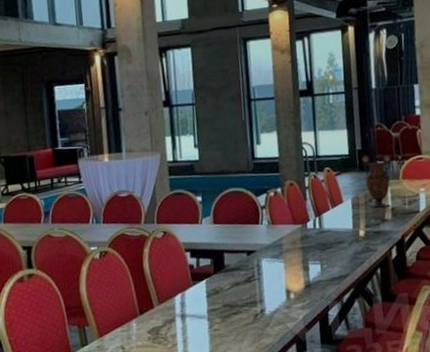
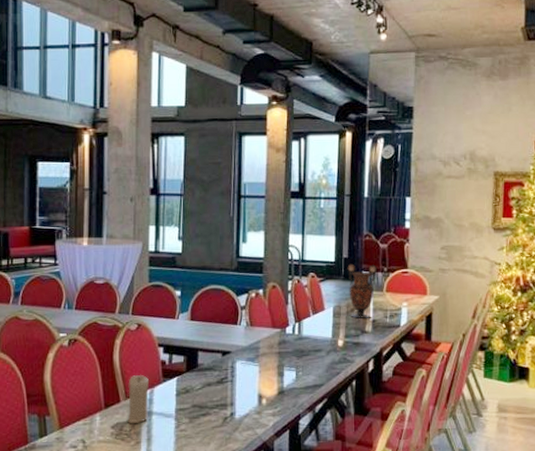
candle: none [159,279,183,327] -> present [127,374,149,423]

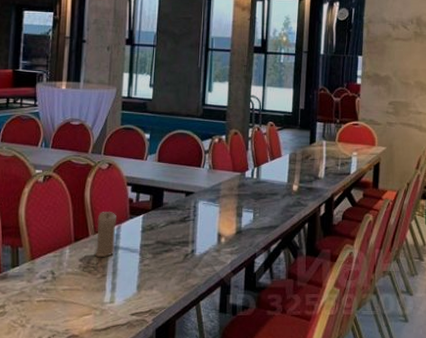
vase: present [347,263,378,319] -> none [303,114,331,166]

